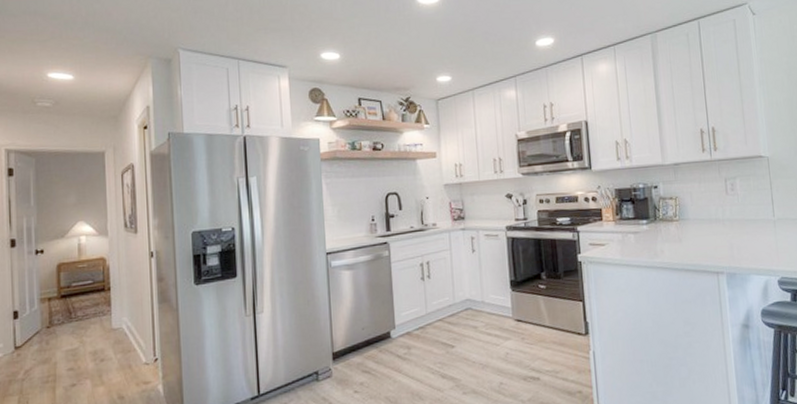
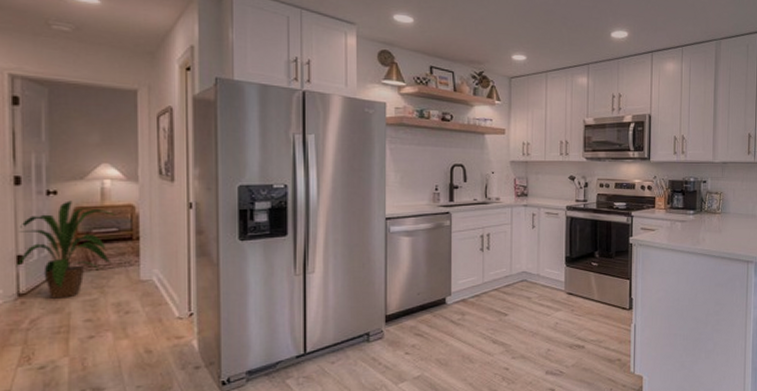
house plant: none [12,258,91,350] -> present [15,200,117,299]

